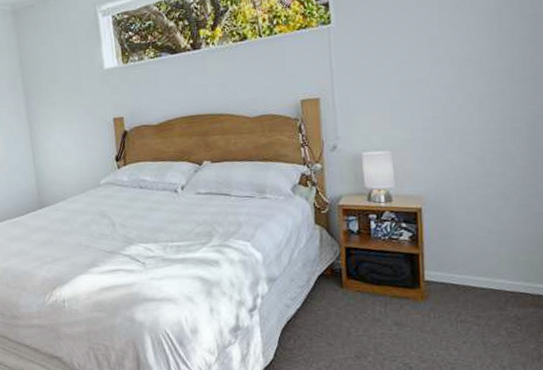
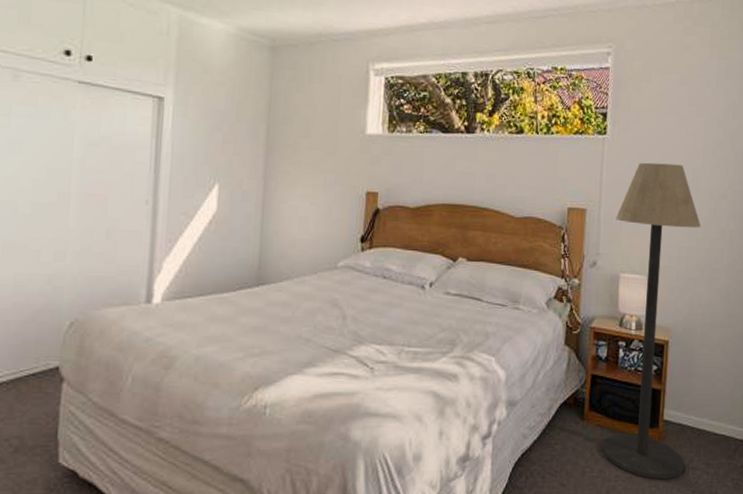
floor lamp: none [351,37,452,334] -> present [602,162,701,480]

